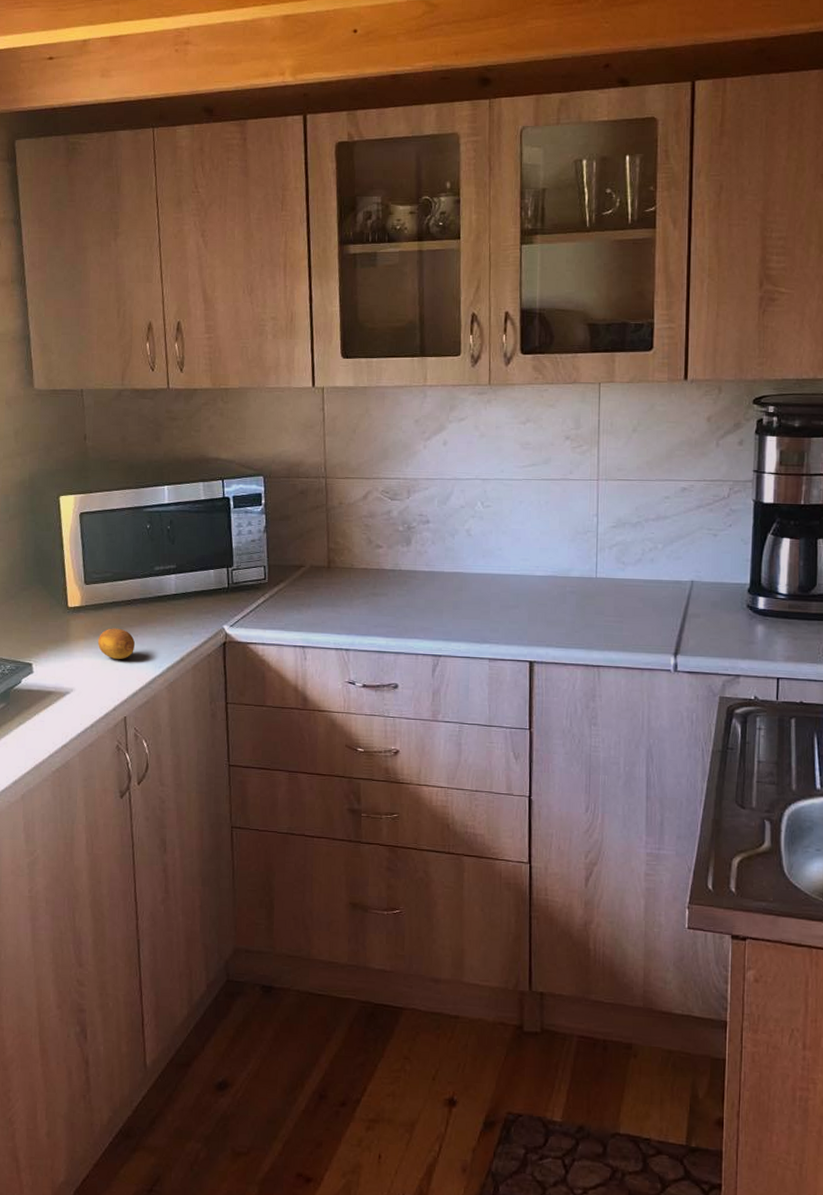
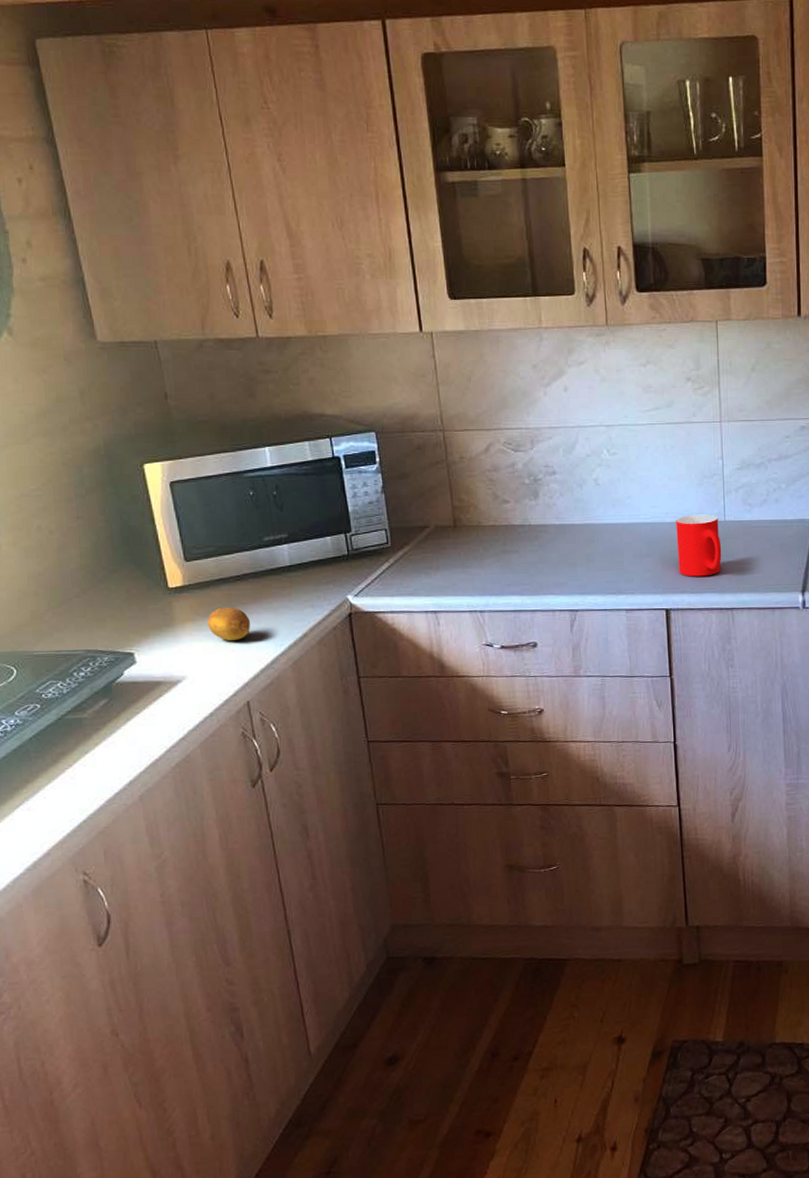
cup: none [545,569,591,632] -> present [676,514,722,577]

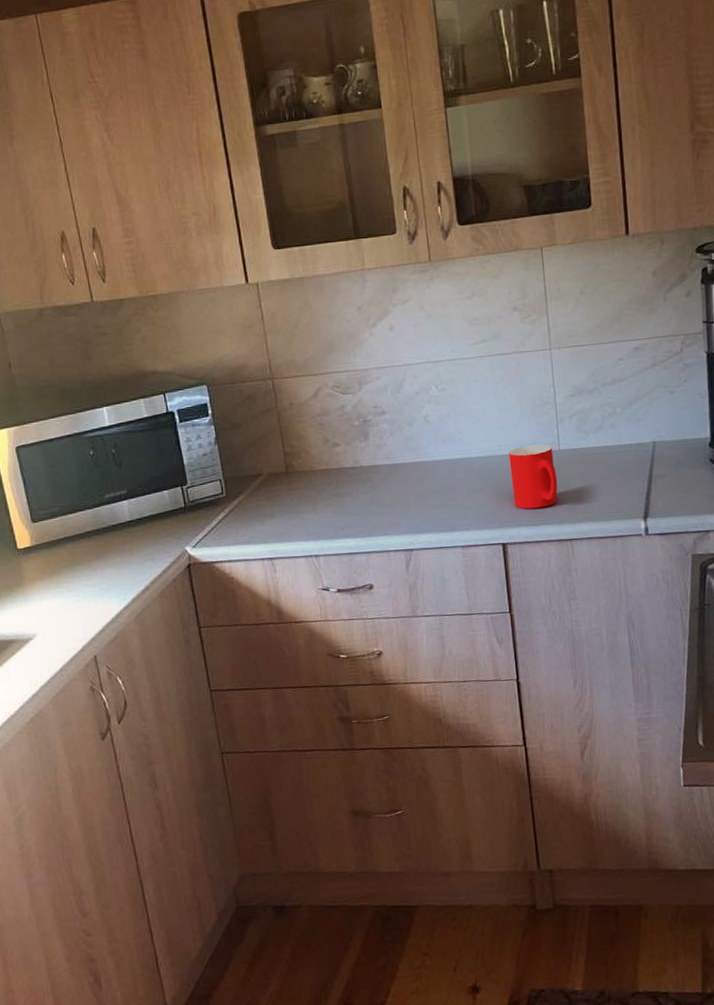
fruit: present [207,607,251,641] -> none [54,564,95,598]

